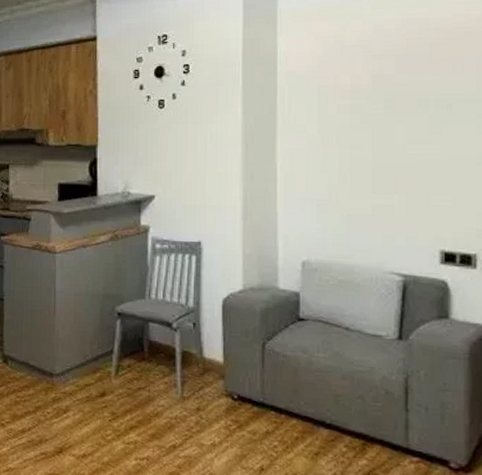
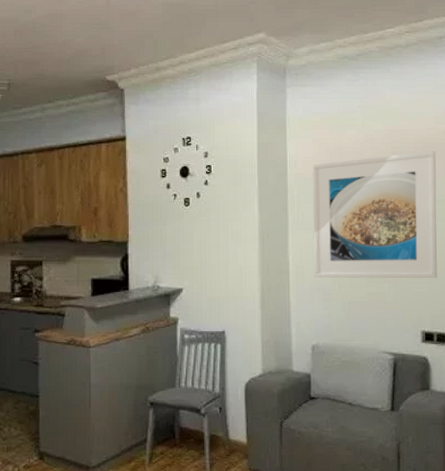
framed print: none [306,42,465,190] -> present [312,151,437,278]

